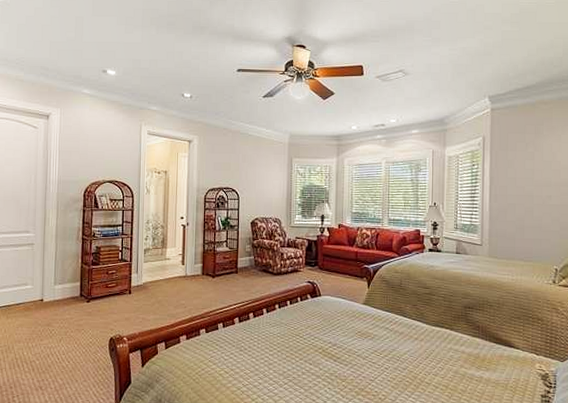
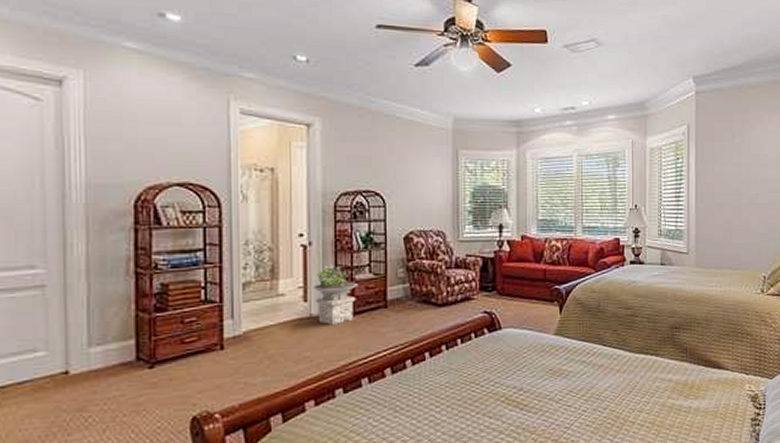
planter: none [188,240,218,283] -> present [313,265,358,325]

